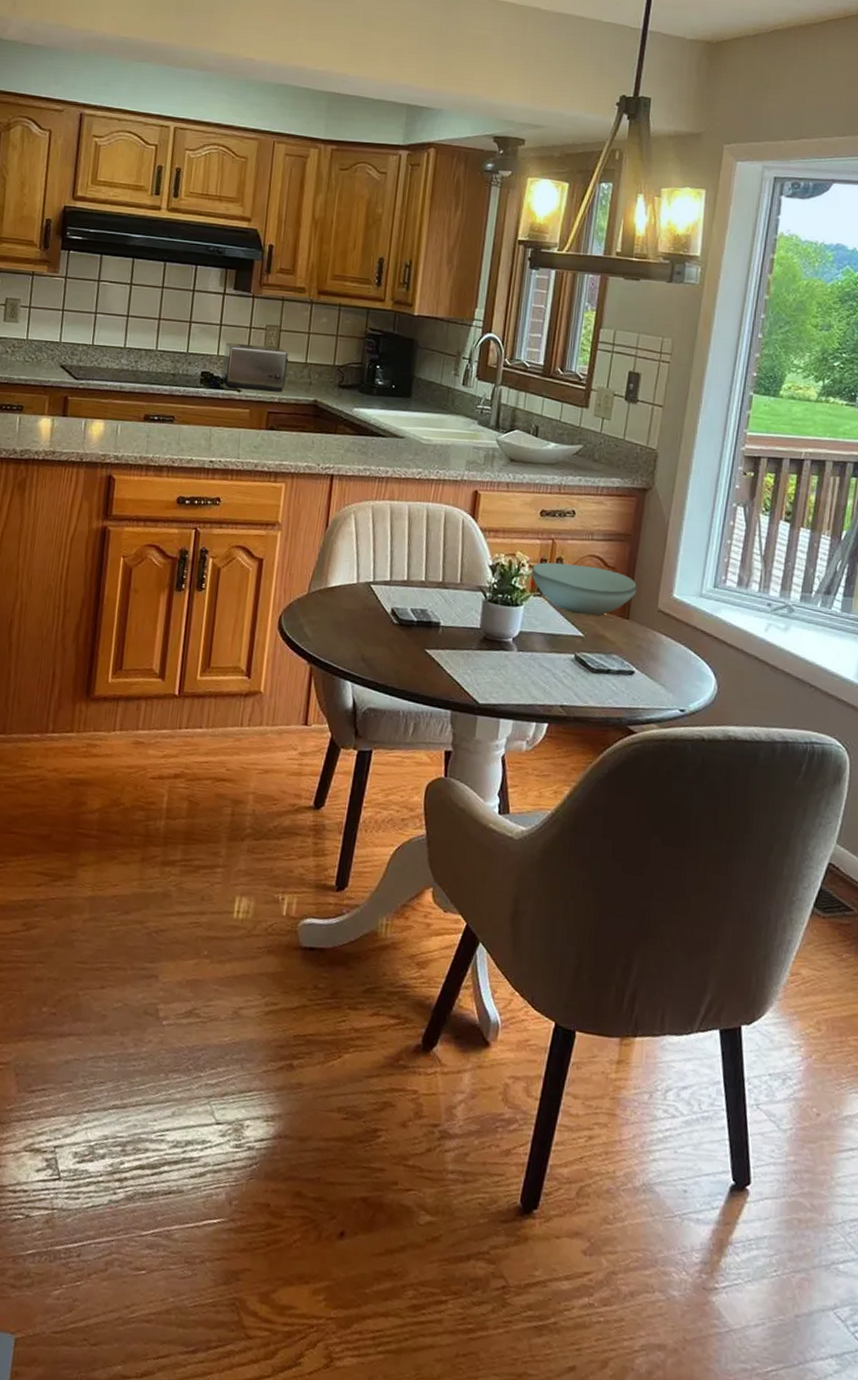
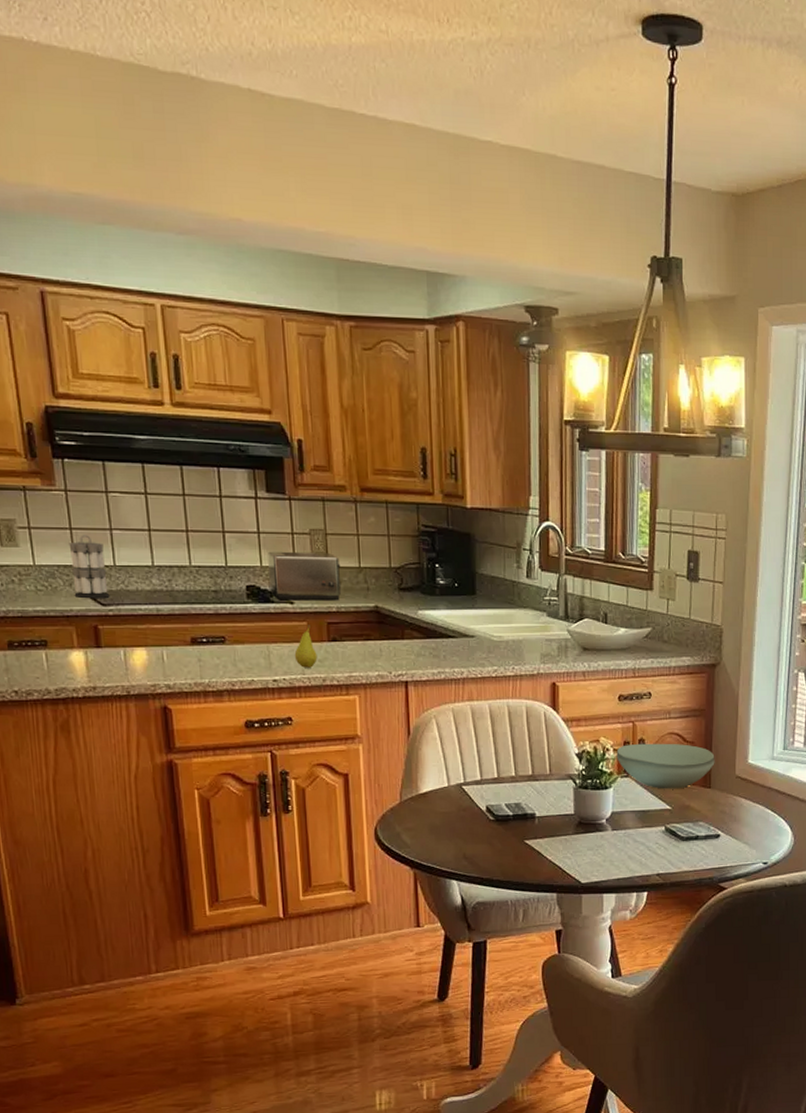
spice rack: none [54,316,87,374] -> present [68,535,110,599]
fruit: none [233,412,254,453] -> present [294,624,318,668]

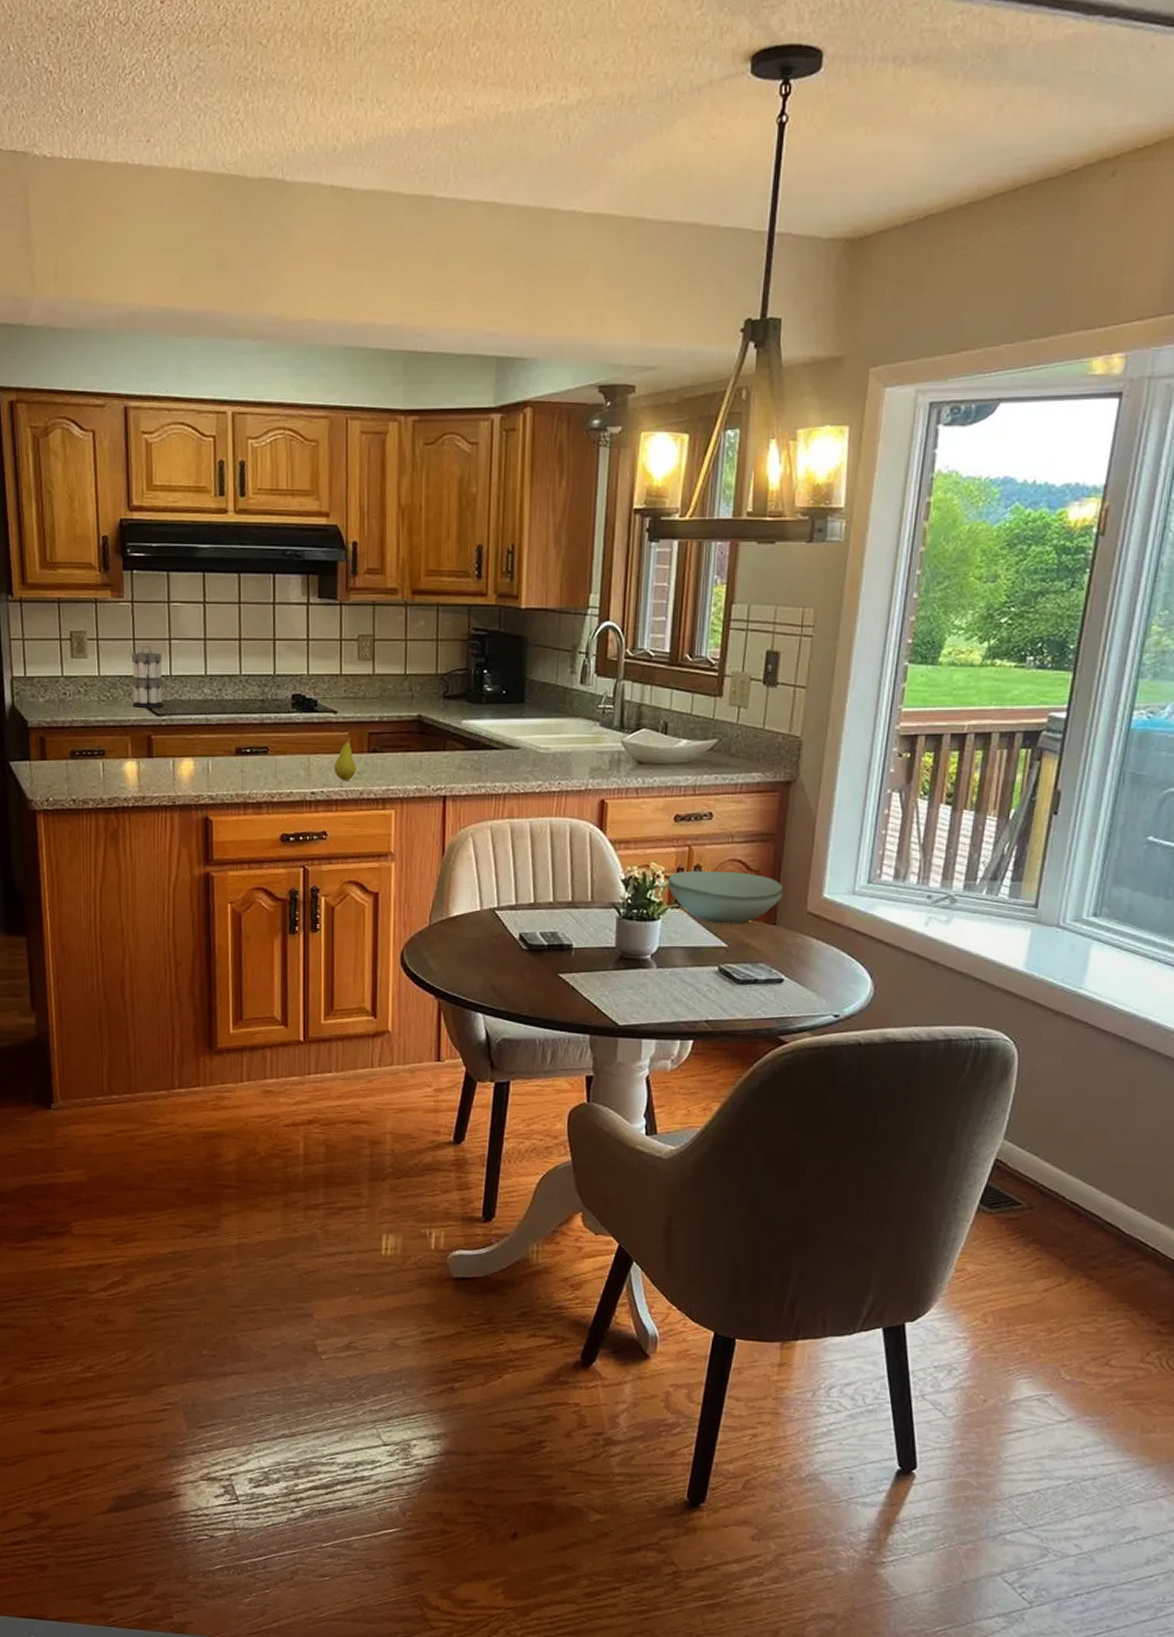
toaster: present [268,551,341,601] -> none [315,659,386,710]

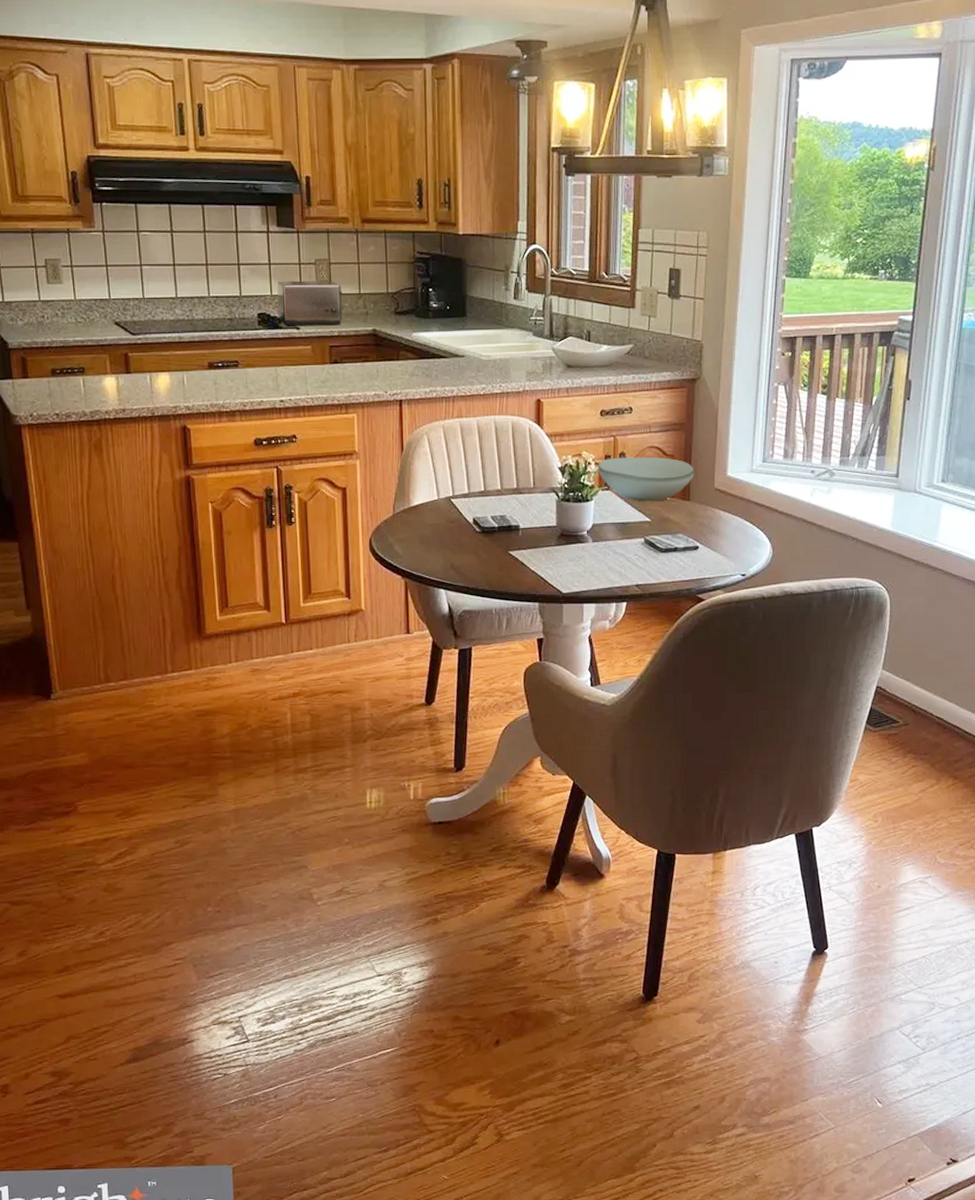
spice rack: present [131,645,164,709] -> none [104,271,139,329]
toaster: none [315,659,386,710] -> present [277,280,343,326]
fruit: present [334,735,356,780] -> none [299,348,320,389]

